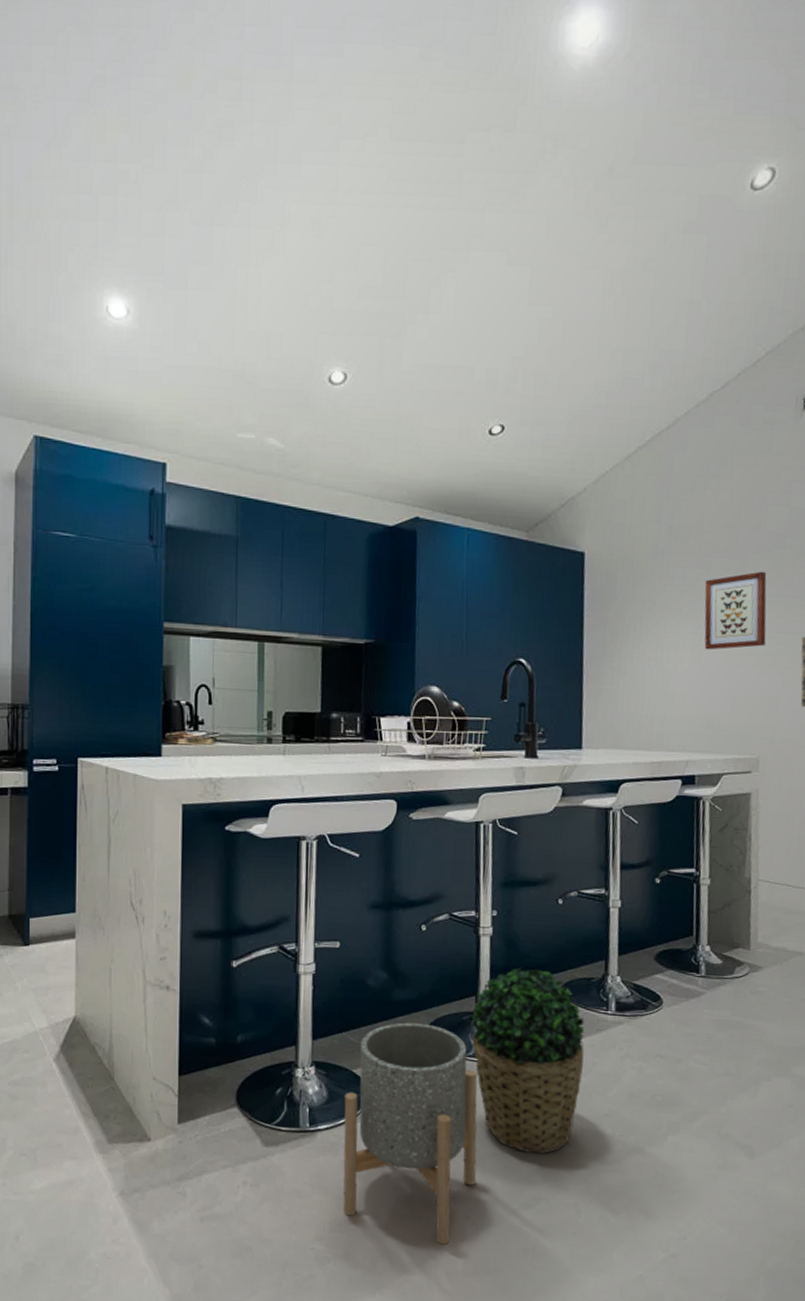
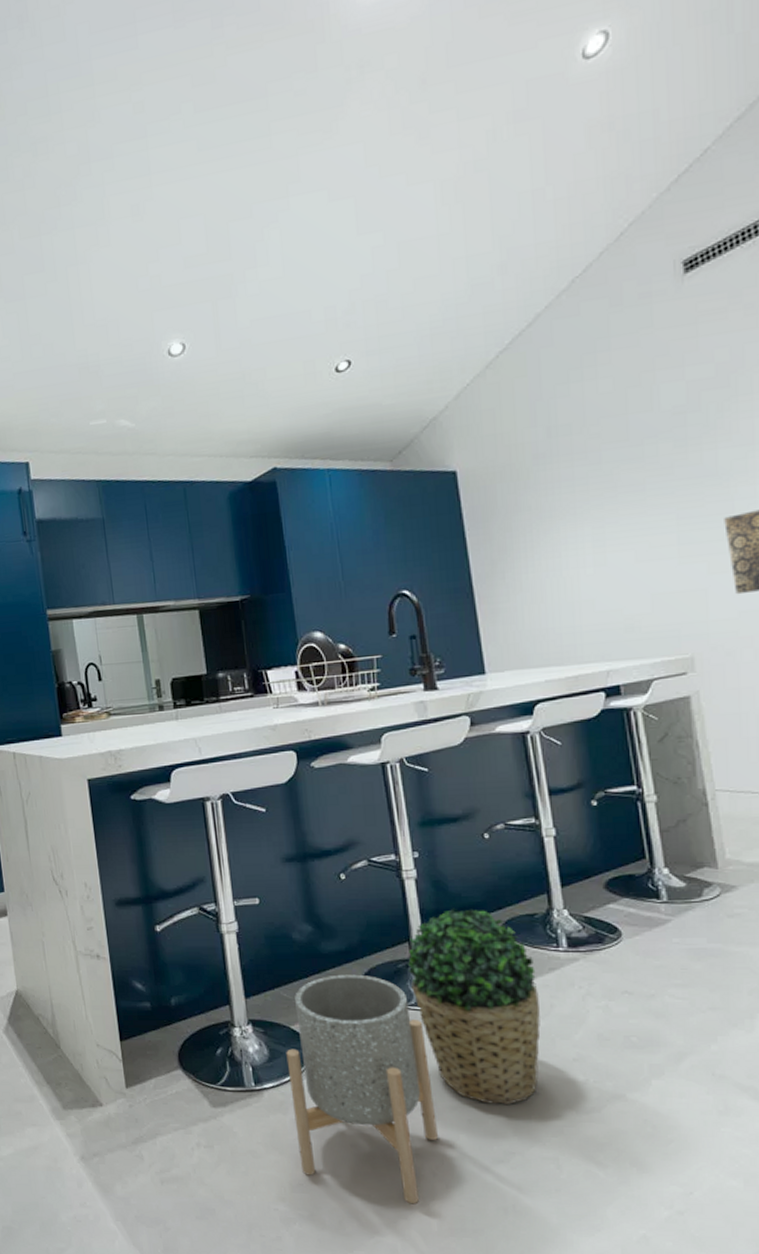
wall art: present [704,571,767,650] -> none [597,454,680,550]

